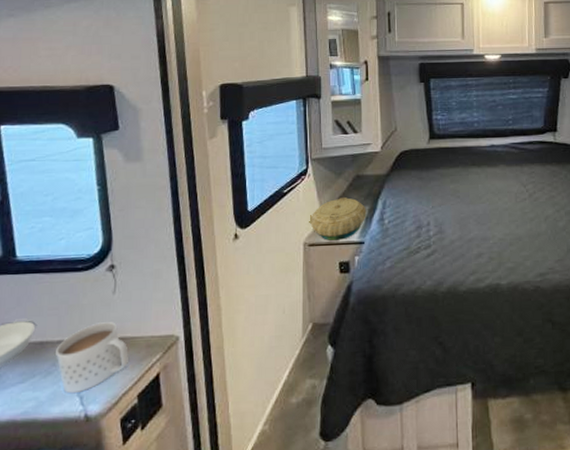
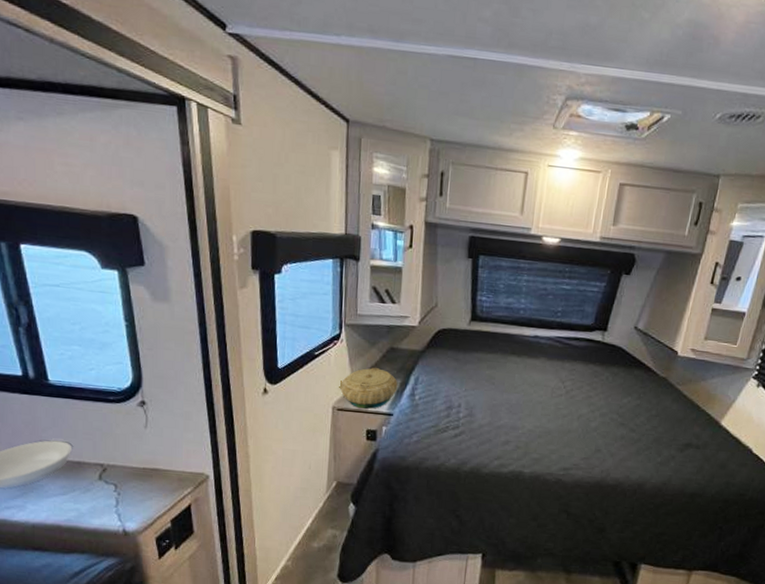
mug: present [56,321,130,394] -> none [93,452,163,511]

